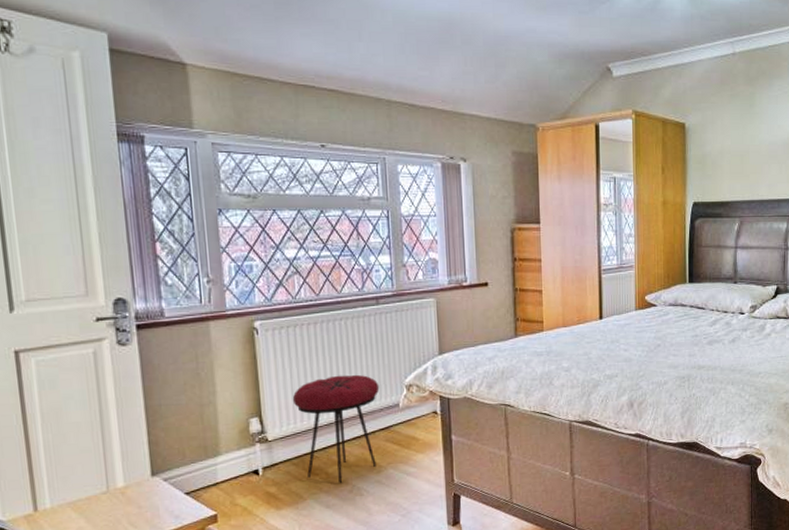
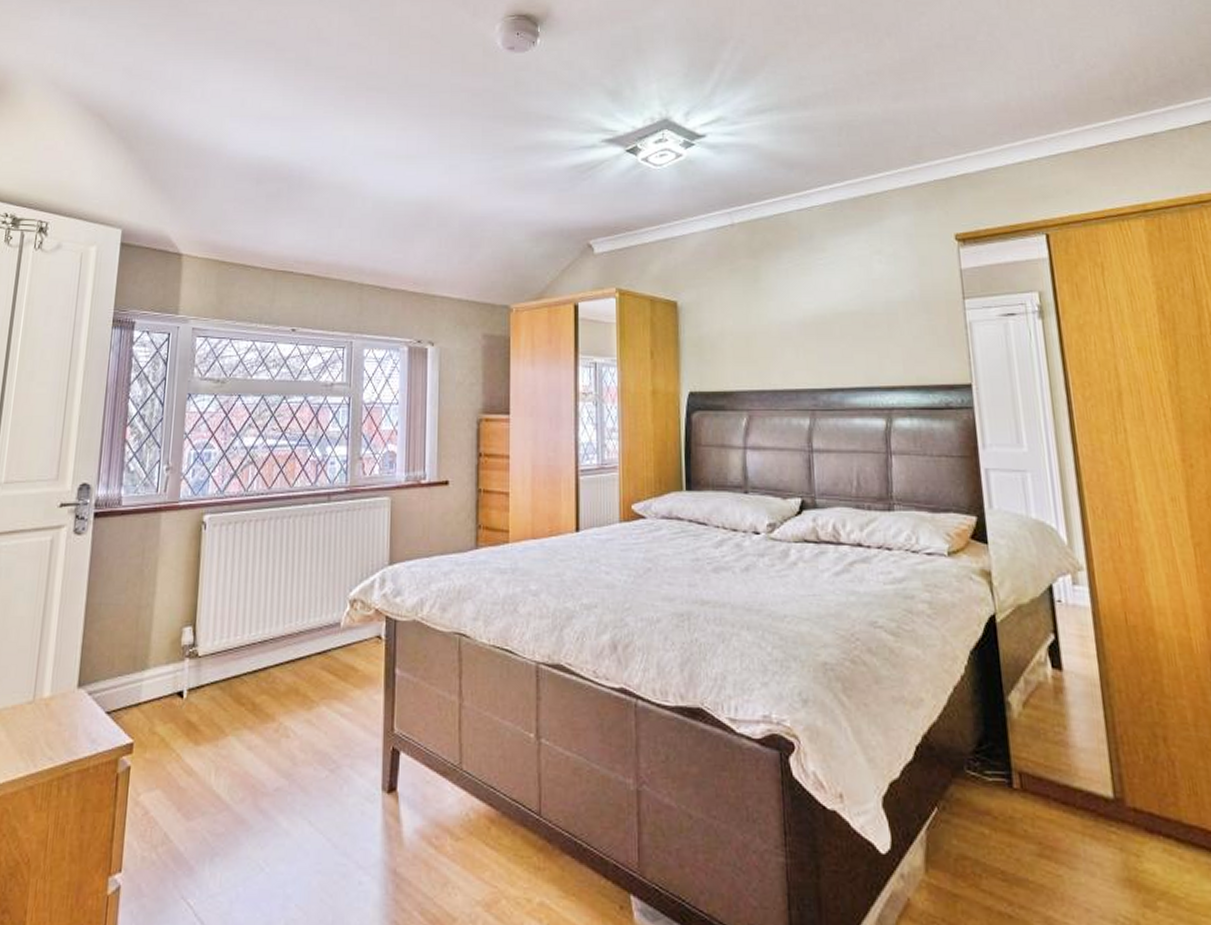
stool: present [292,374,380,484] -> none [229,582,322,719]

